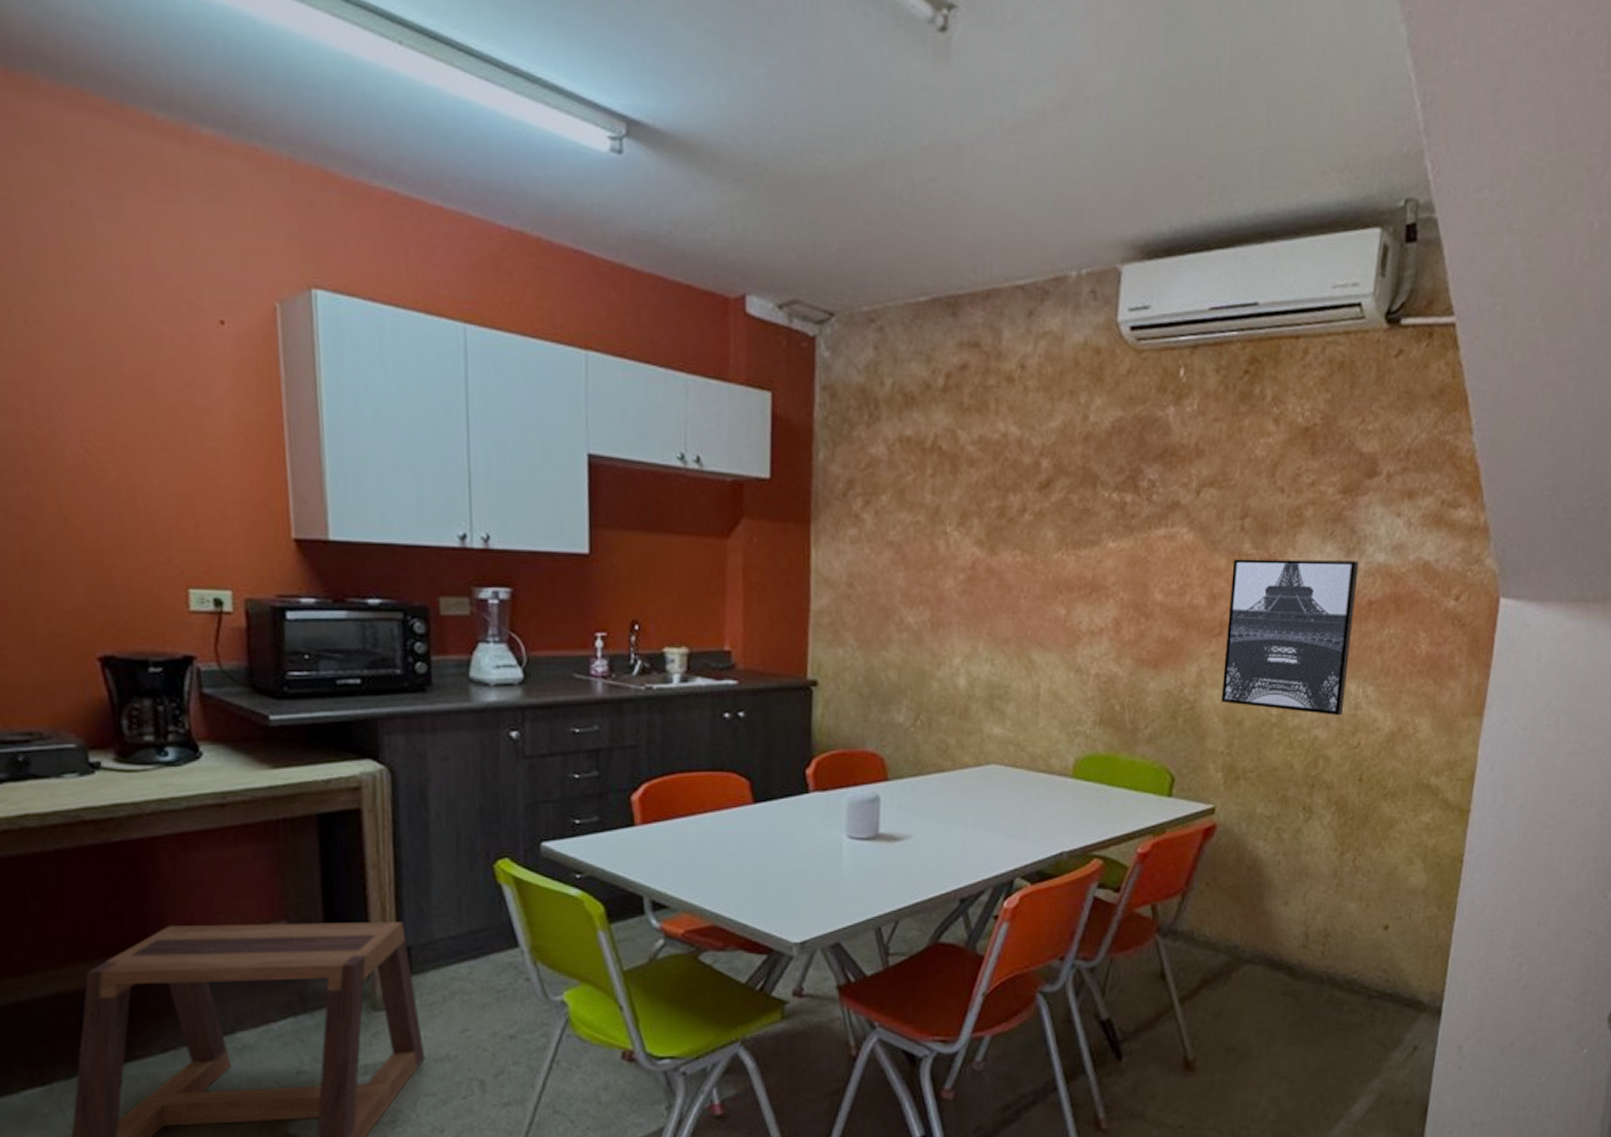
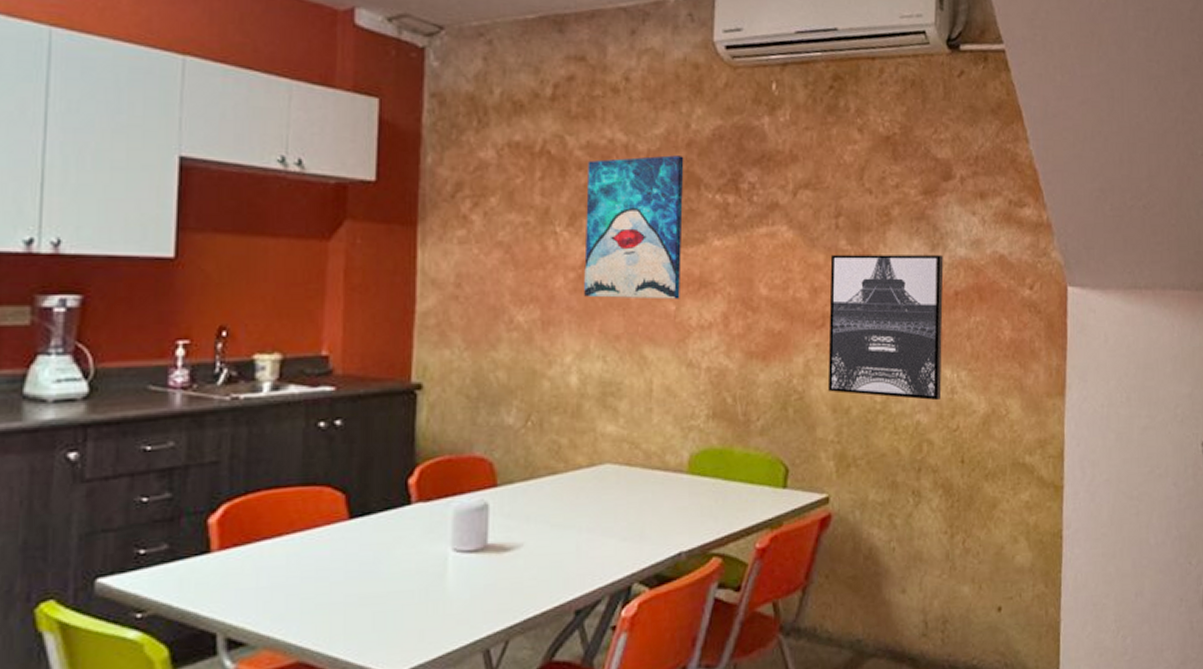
wall art: none [974,450,1080,603] -> present [584,155,684,300]

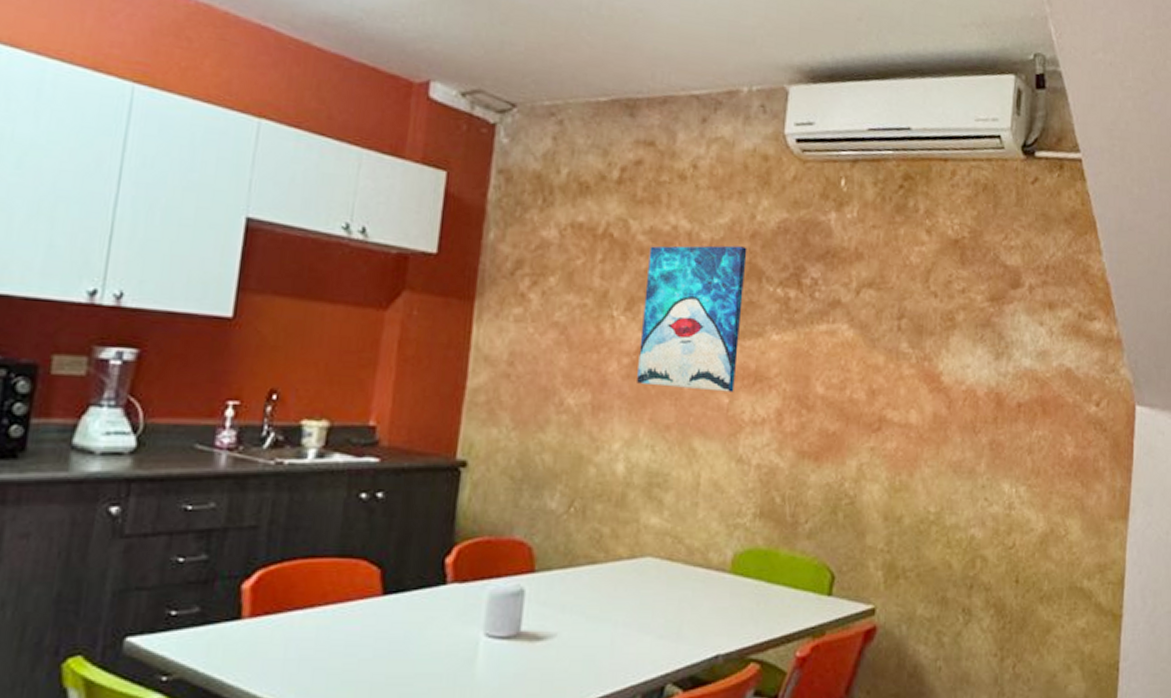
wall art: present [827,254,944,401] -> none [880,357,1008,516]

